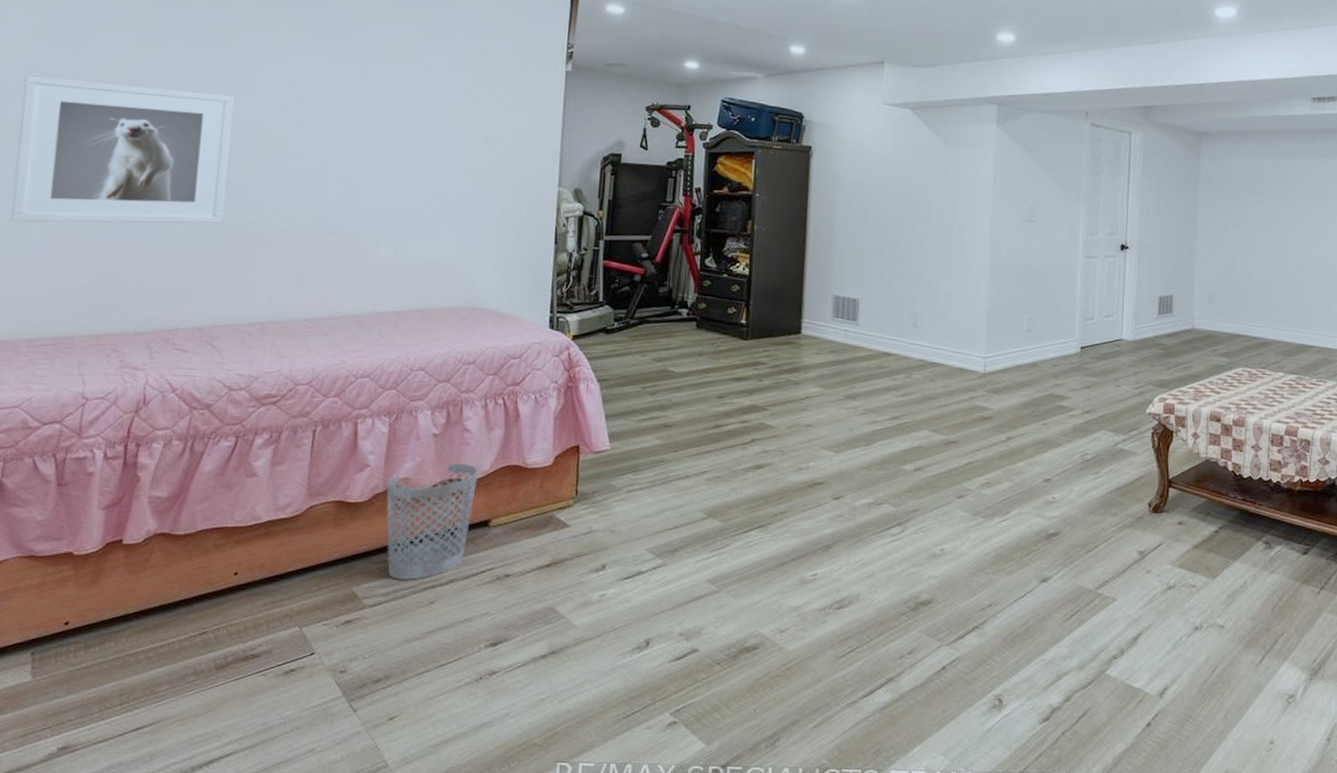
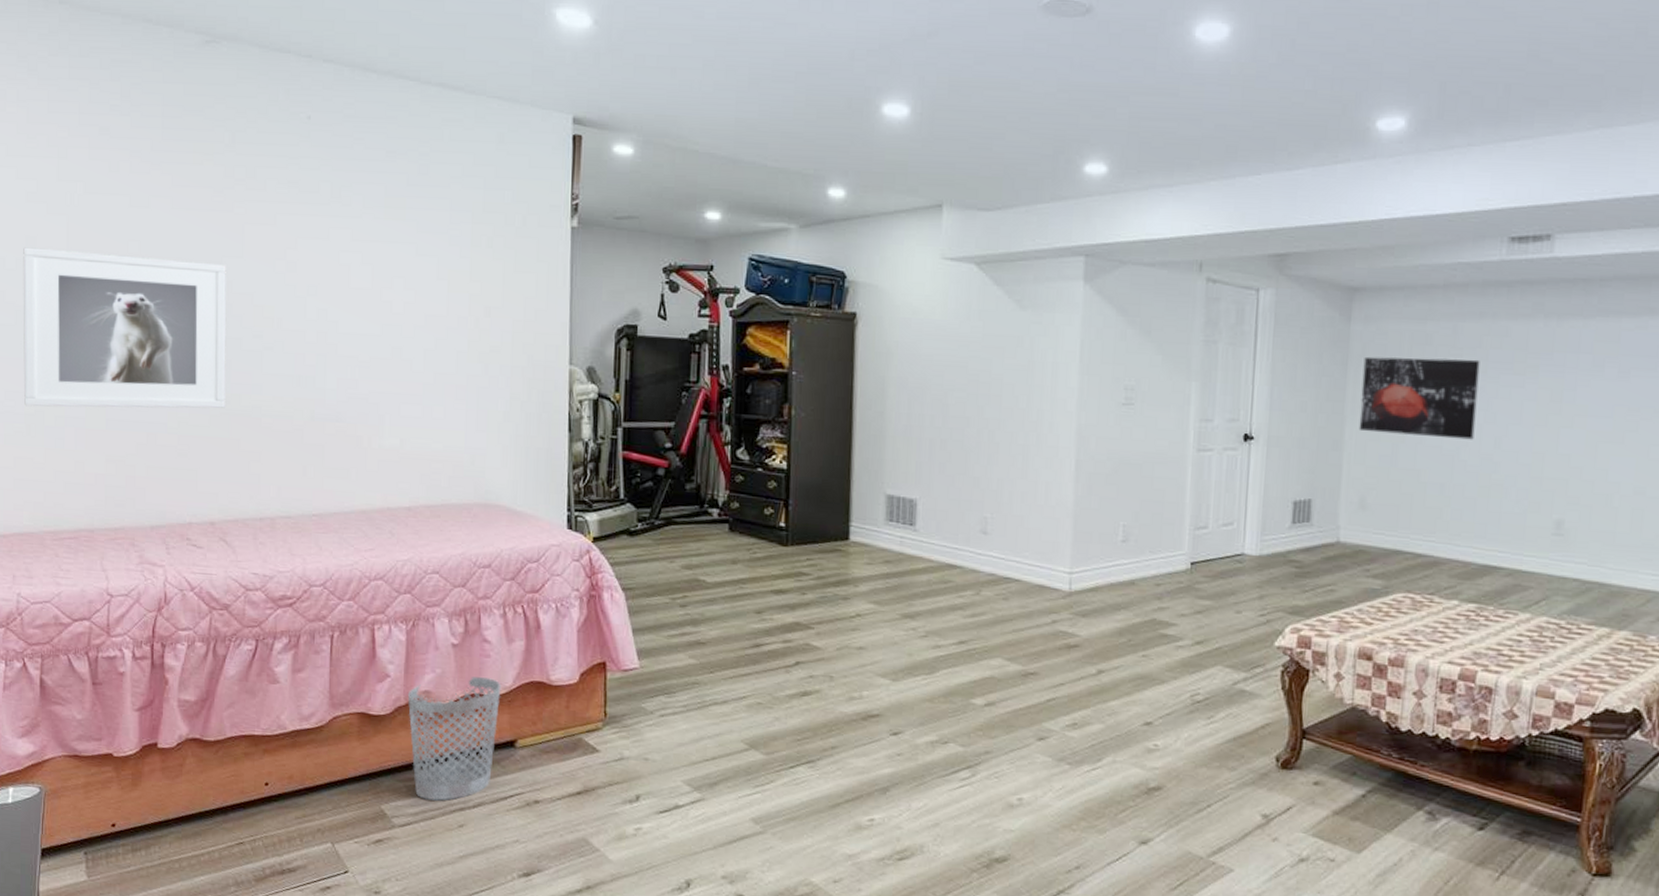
wall art: none [1207,185,1294,249] -> present [1359,356,1480,440]

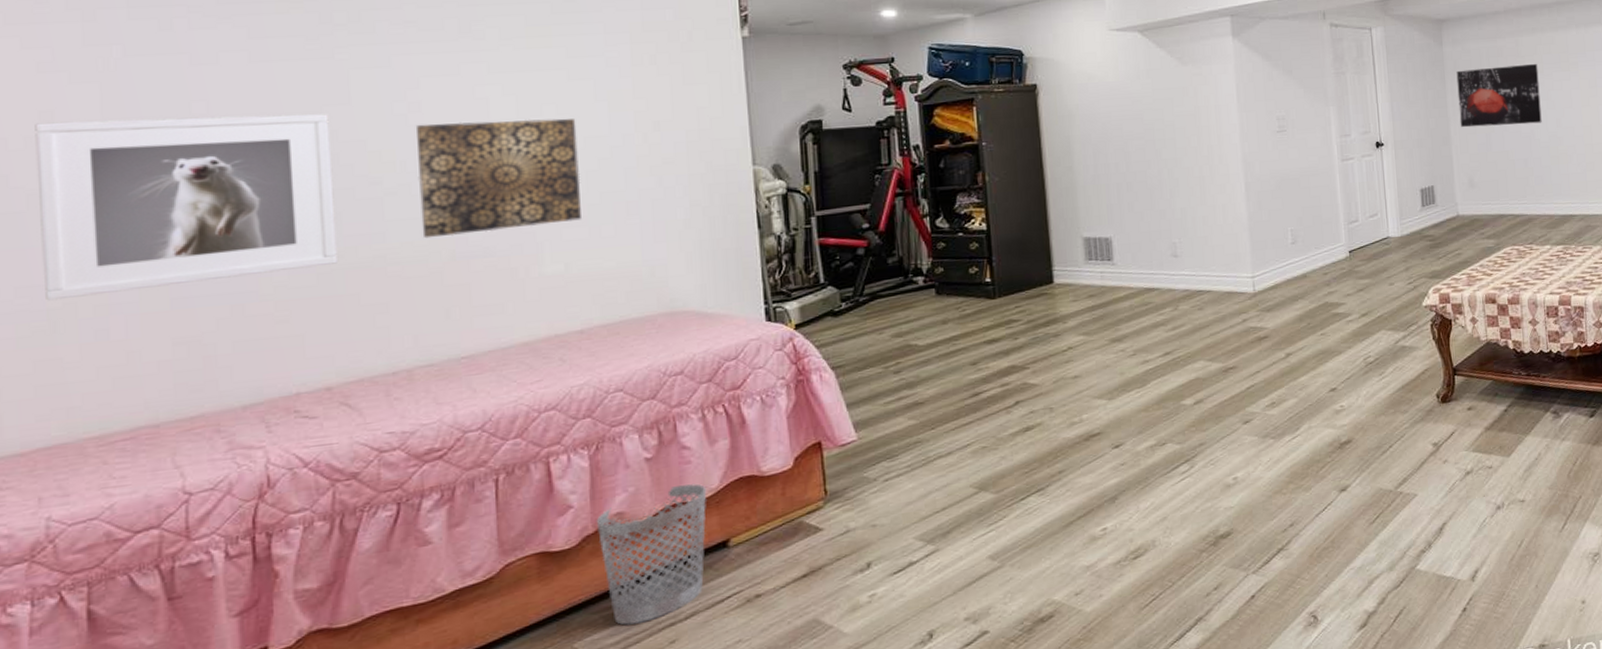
wall art: none [290,284,420,398] -> present [417,118,581,239]

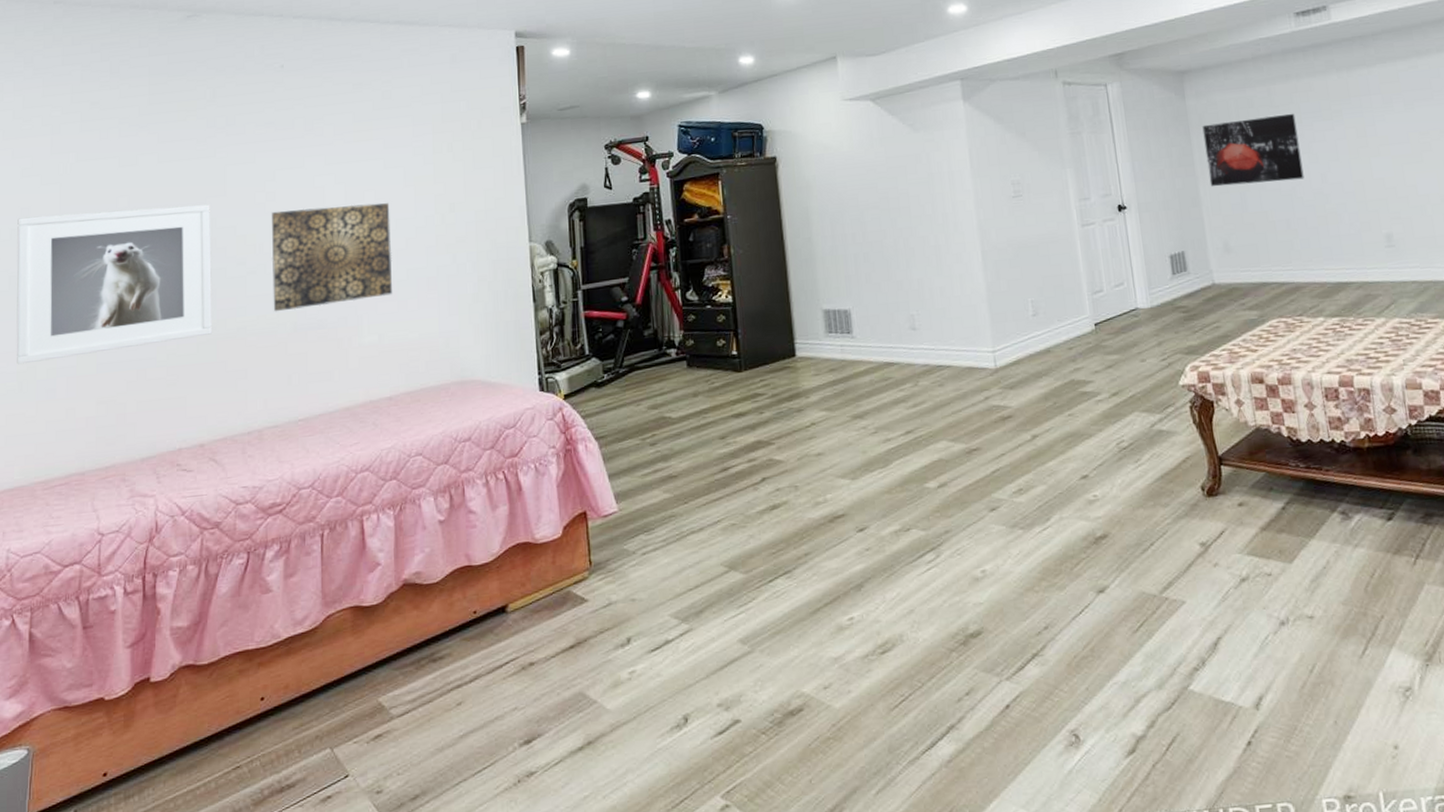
wastebasket: present [596,484,707,626] -> none [398,548,490,685]

